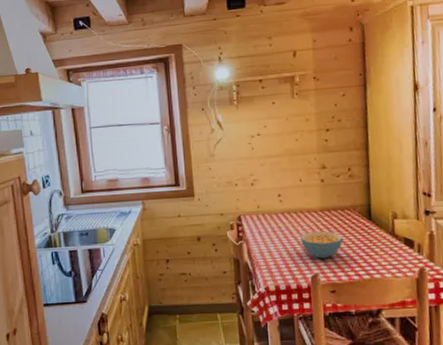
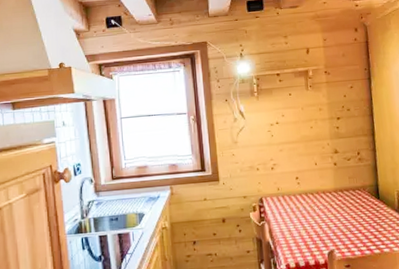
cereal bowl: present [299,231,343,259] -> none [316,210,355,236]

